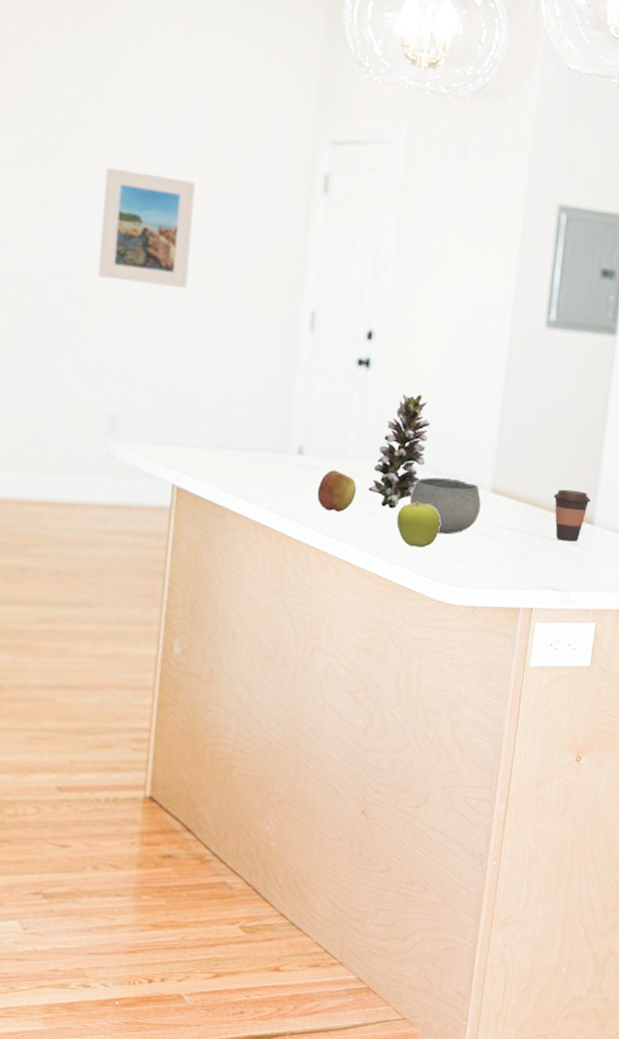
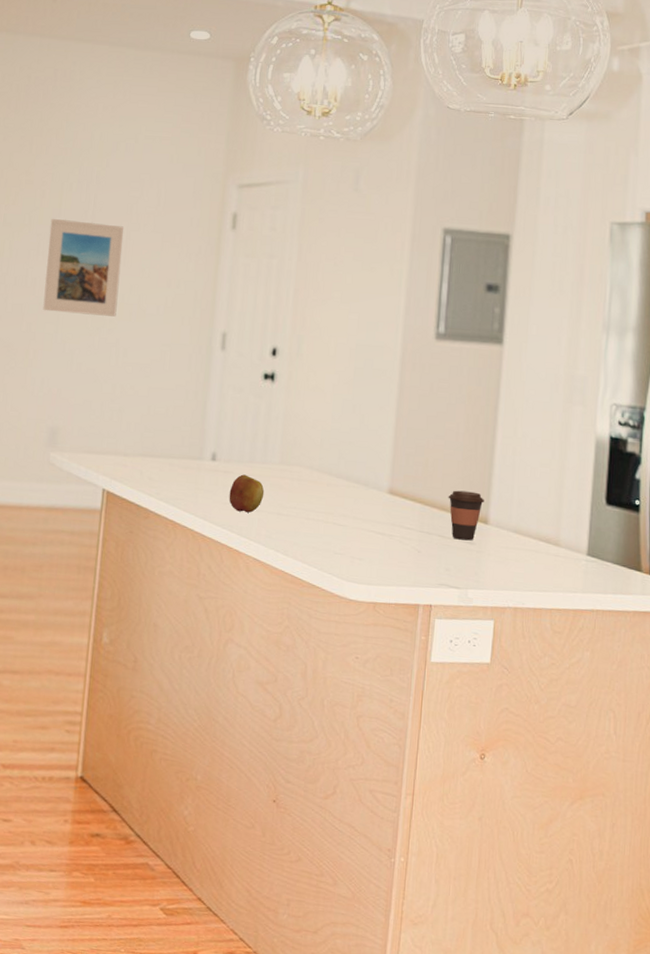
flower: present [368,393,431,509] -> none [275,403,331,510]
fruit: present [396,502,441,548] -> none [301,504,342,546]
bowl: present [410,477,481,535] -> none [313,480,379,534]

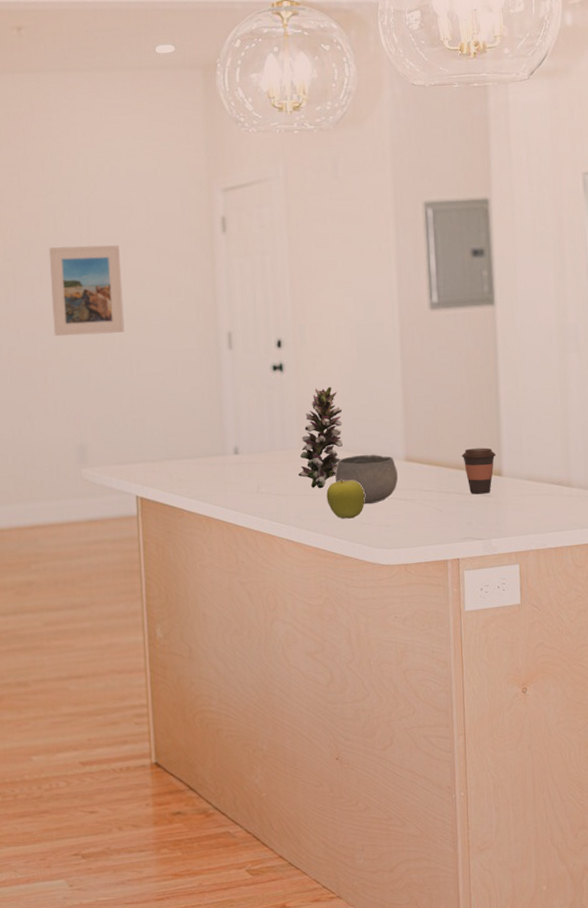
apple: present [229,474,265,513] -> none [255,463,289,499]
flower: none [275,403,331,510] -> present [298,386,343,489]
fruit: none [301,504,342,546] -> present [326,479,365,519]
bowl: none [313,480,379,534] -> present [335,454,398,505]

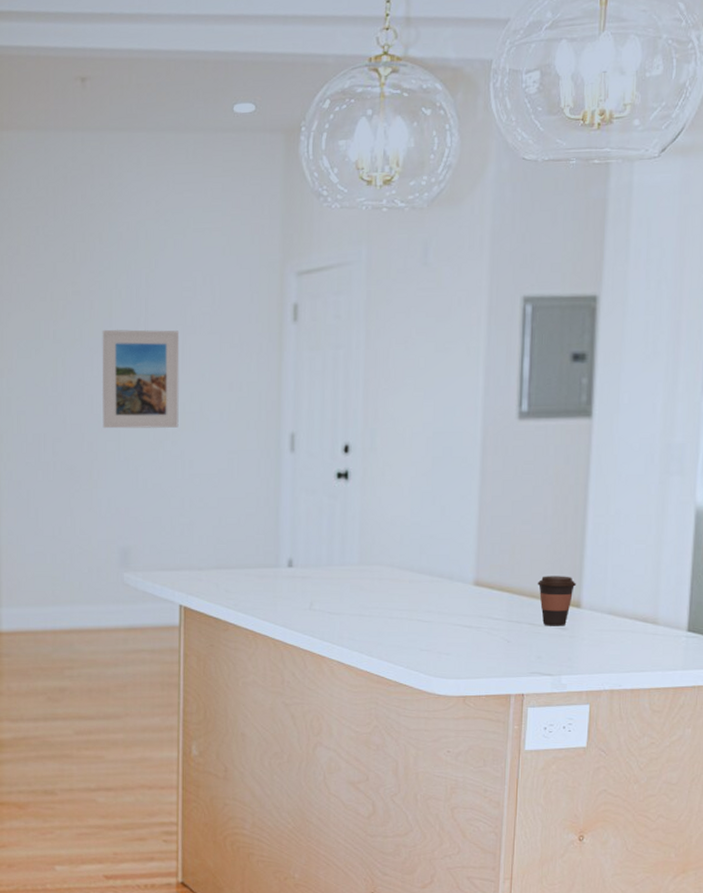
flower: present [298,386,343,489] -> none [356,499,410,610]
fruit: present [326,479,365,519] -> none [384,602,427,644]
bowl: present [335,454,398,505] -> none [396,575,465,630]

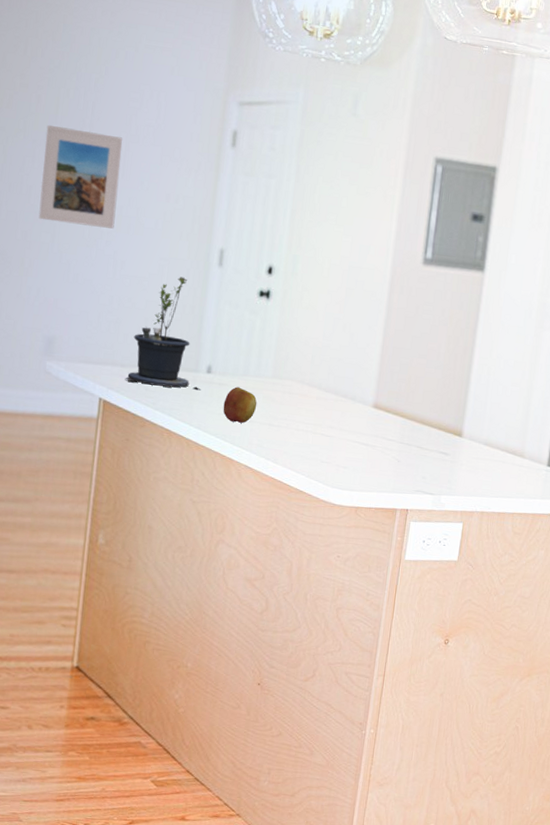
potted plant: none [204,468,284,587] -> present [125,277,201,391]
apple: none [308,578,345,617] -> present [223,387,257,423]
coffee cup: present [537,576,576,626] -> none [427,405,460,452]

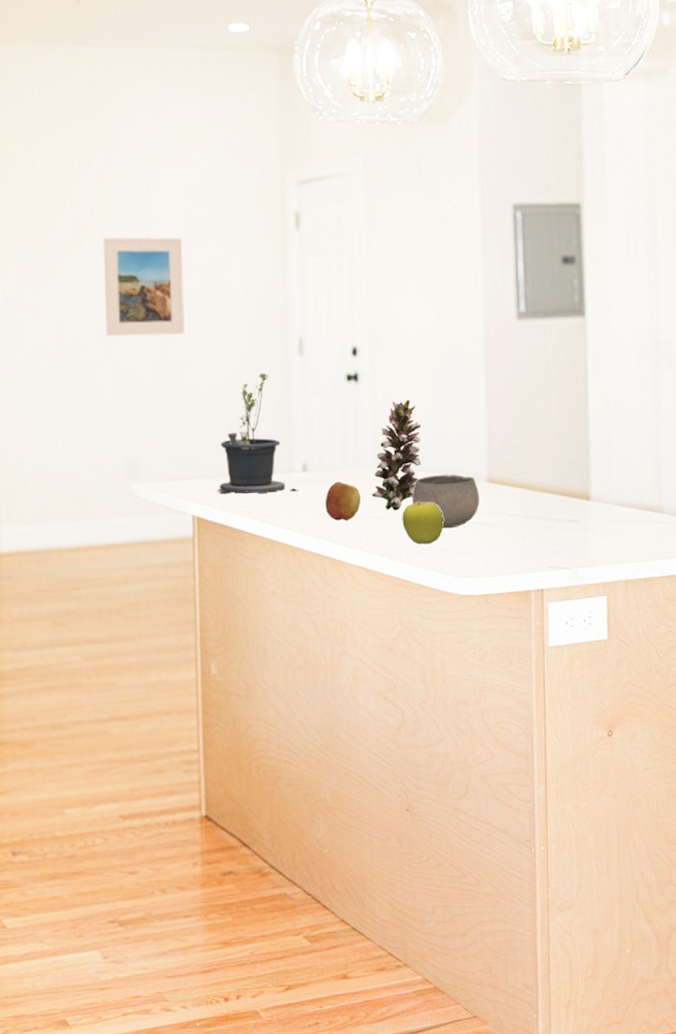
flower: none [267,321,322,421] -> present [372,399,422,511]
fruit: none [291,416,329,455] -> present [402,501,444,544]
bowl: none [303,394,365,444] -> present [412,474,479,529]

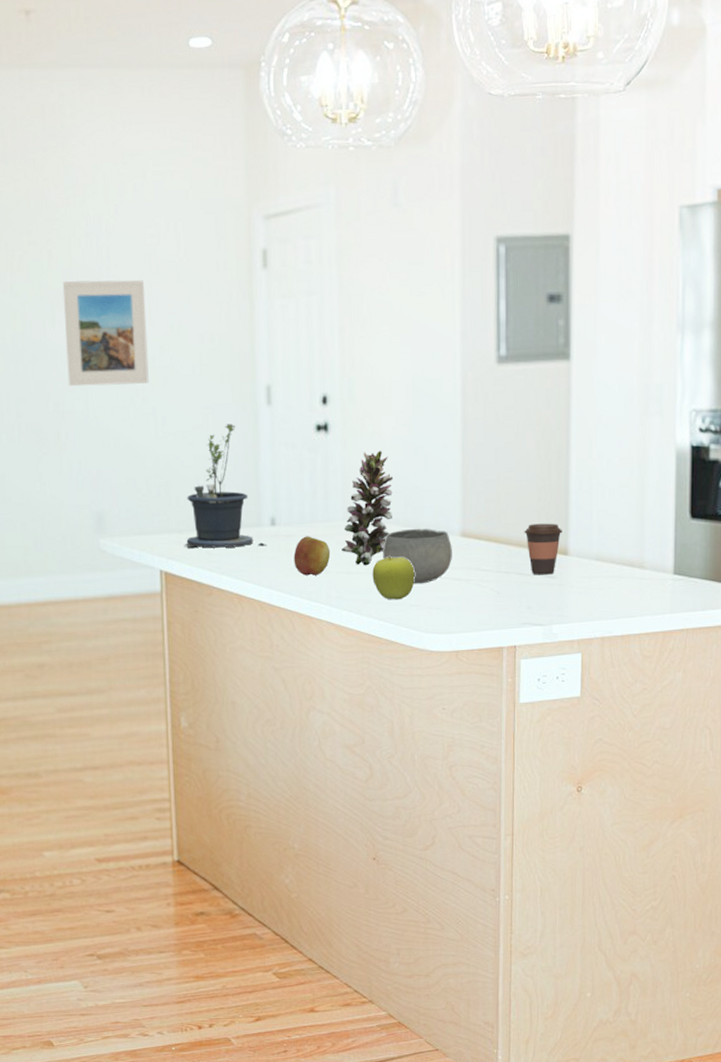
coffee cup: none [547,469,584,520] -> present [524,523,562,575]

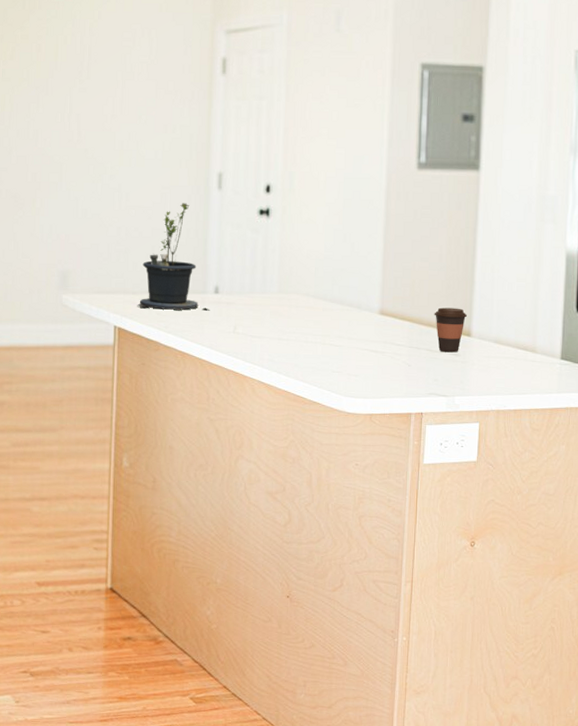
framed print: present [62,280,149,387] -> none [46,71,119,164]
apple: present [293,536,331,576] -> none [232,304,265,340]
flower: present [342,450,394,566] -> none [275,235,324,334]
fruit: present [372,556,415,600] -> none [300,327,338,366]
bowl: present [383,528,452,584] -> none [311,304,371,353]

